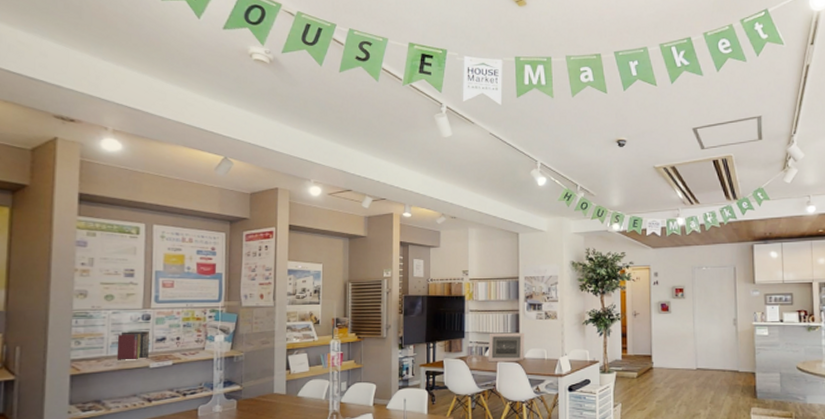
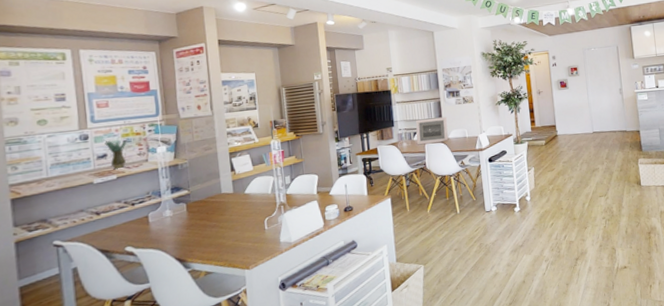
books: present [116,331,149,359] -> none [56,150,91,179]
vase: none [165,323,187,355] -> present [104,140,127,170]

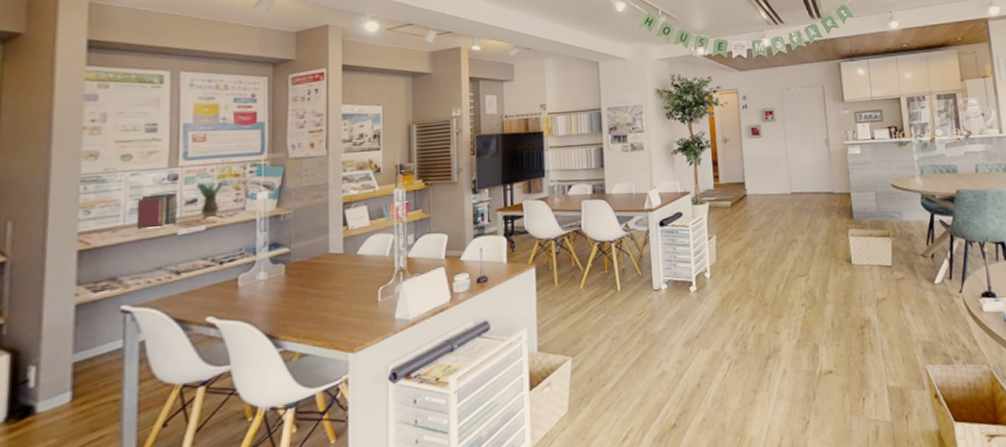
books: none [56,150,91,179] -> present [136,193,177,228]
picture frame: present [415,116,449,145] -> none [571,167,611,202]

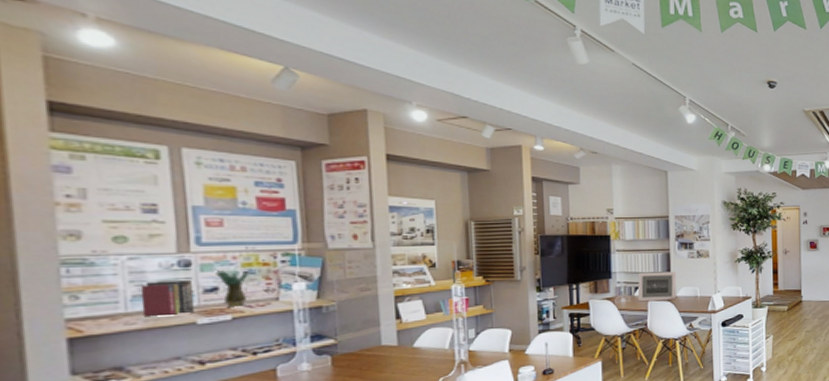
picture frame: none [571,167,611,202] -> present [637,271,677,302]

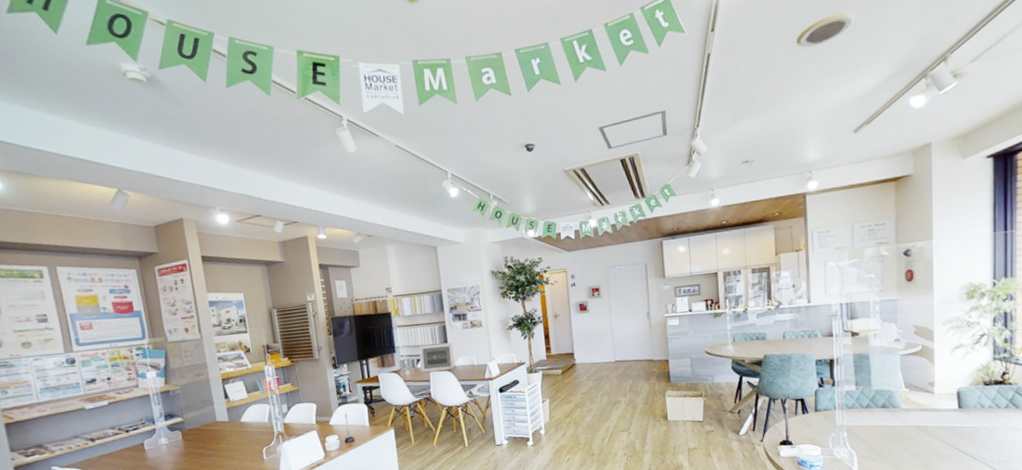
books: present [140,280,194,316] -> none [44,374,82,404]
vase: present [215,269,249,308] -> none [92,364,116,395]

